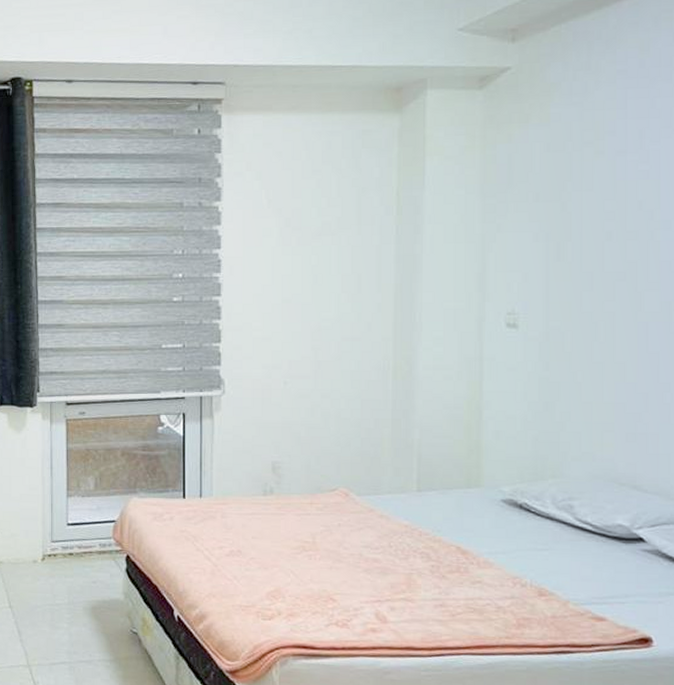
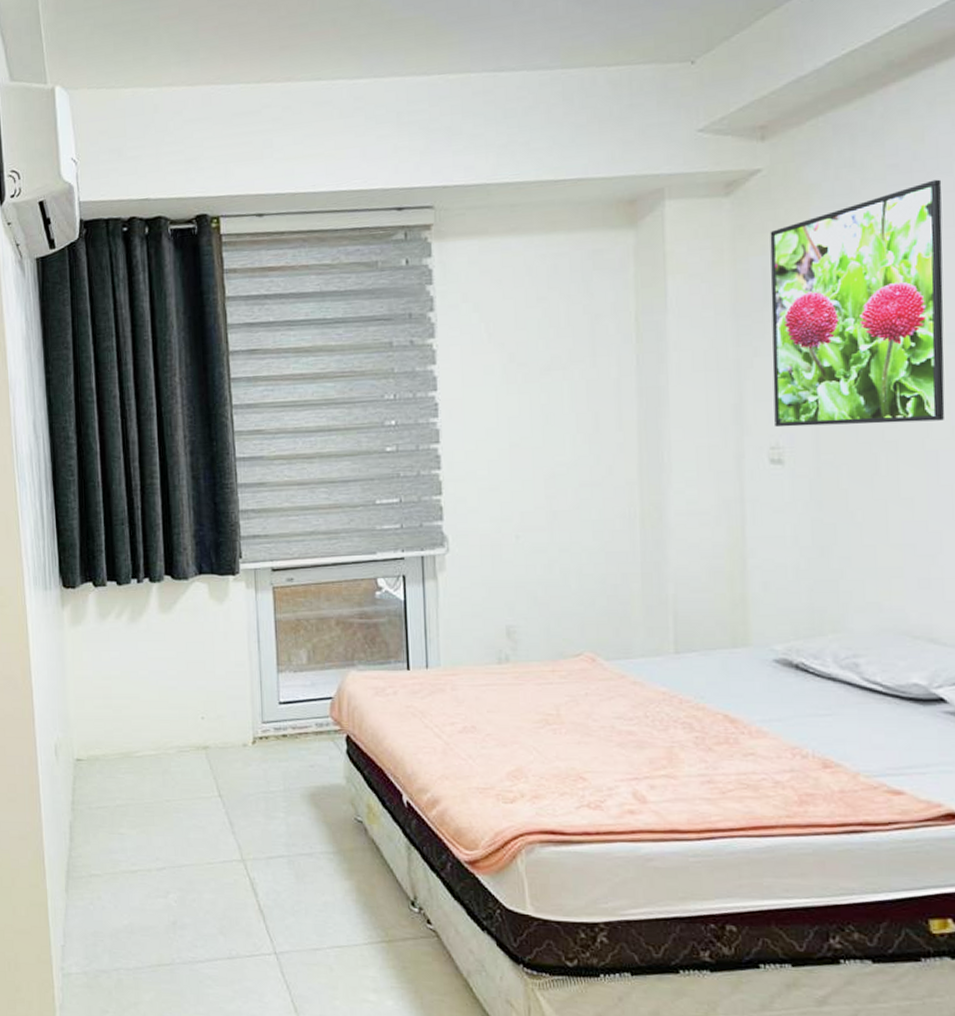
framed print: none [512,85,662,297] -> present [770,179,945,428]

